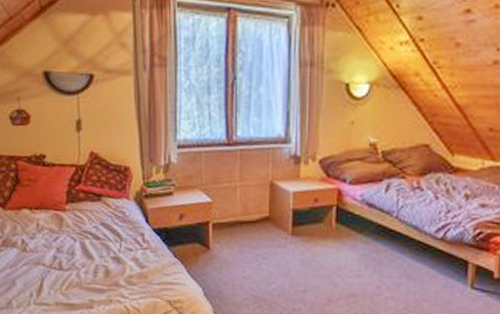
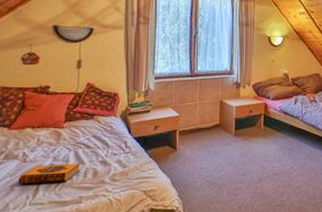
hardback book: none [19,256,89,280] -> present [18,164,80,184]

